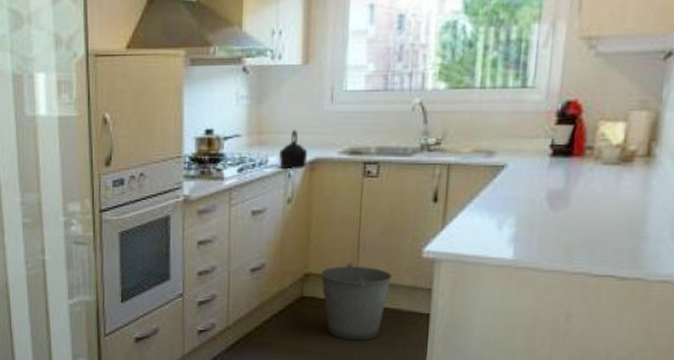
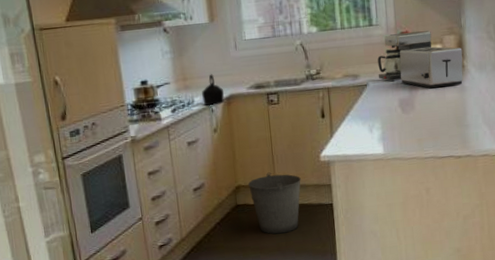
coffee maker: none [522,100,613,166] -> present [377,31,432,82]
toaster: none [555,123,657,181] -> present [399,46,464,89]

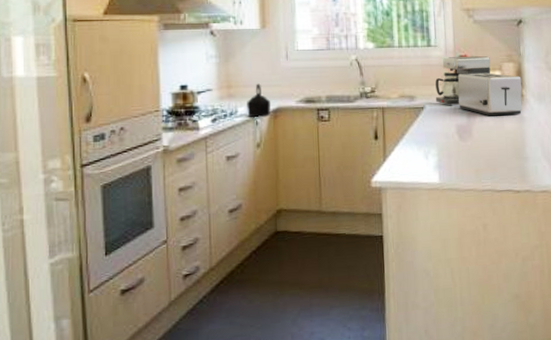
bucket: present [247,172,301,235] -> none [290,196,349,268]

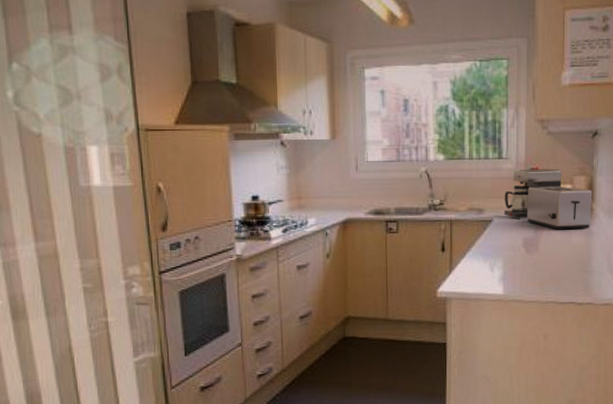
kettle: present [247,83,271,117] -> none [317,195,341,228]

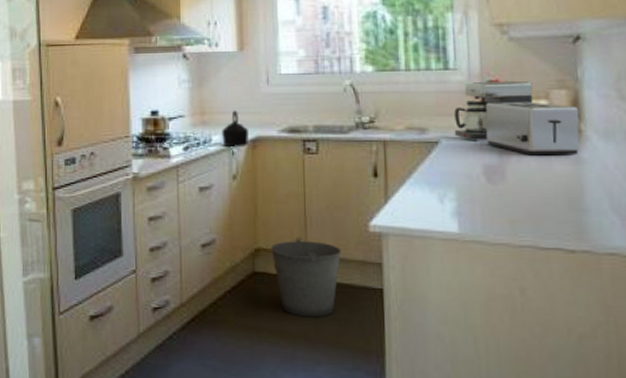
kettle: none [317,195,341,228] -> present [222,110,250,146]
bucket: none [358,305,415,371] -> present [270,237,341,318]

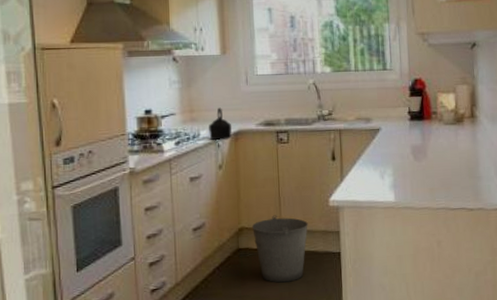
coffee maker: present [454,80,533,141] -> none [391,78,445,128]
toaster: present [485,101,580,156] -> none [412,94,476,137]

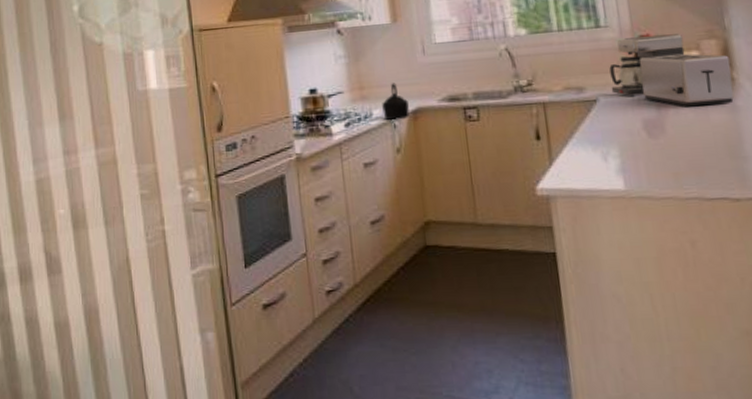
bucket: present [251,215,308,283] -> none [440,206,511,288]
coffee maker: none [391,78,445,128] -> present [609,34,685,97]
toaster: none [412,94,476,137] -> present [639,53,734,107]

